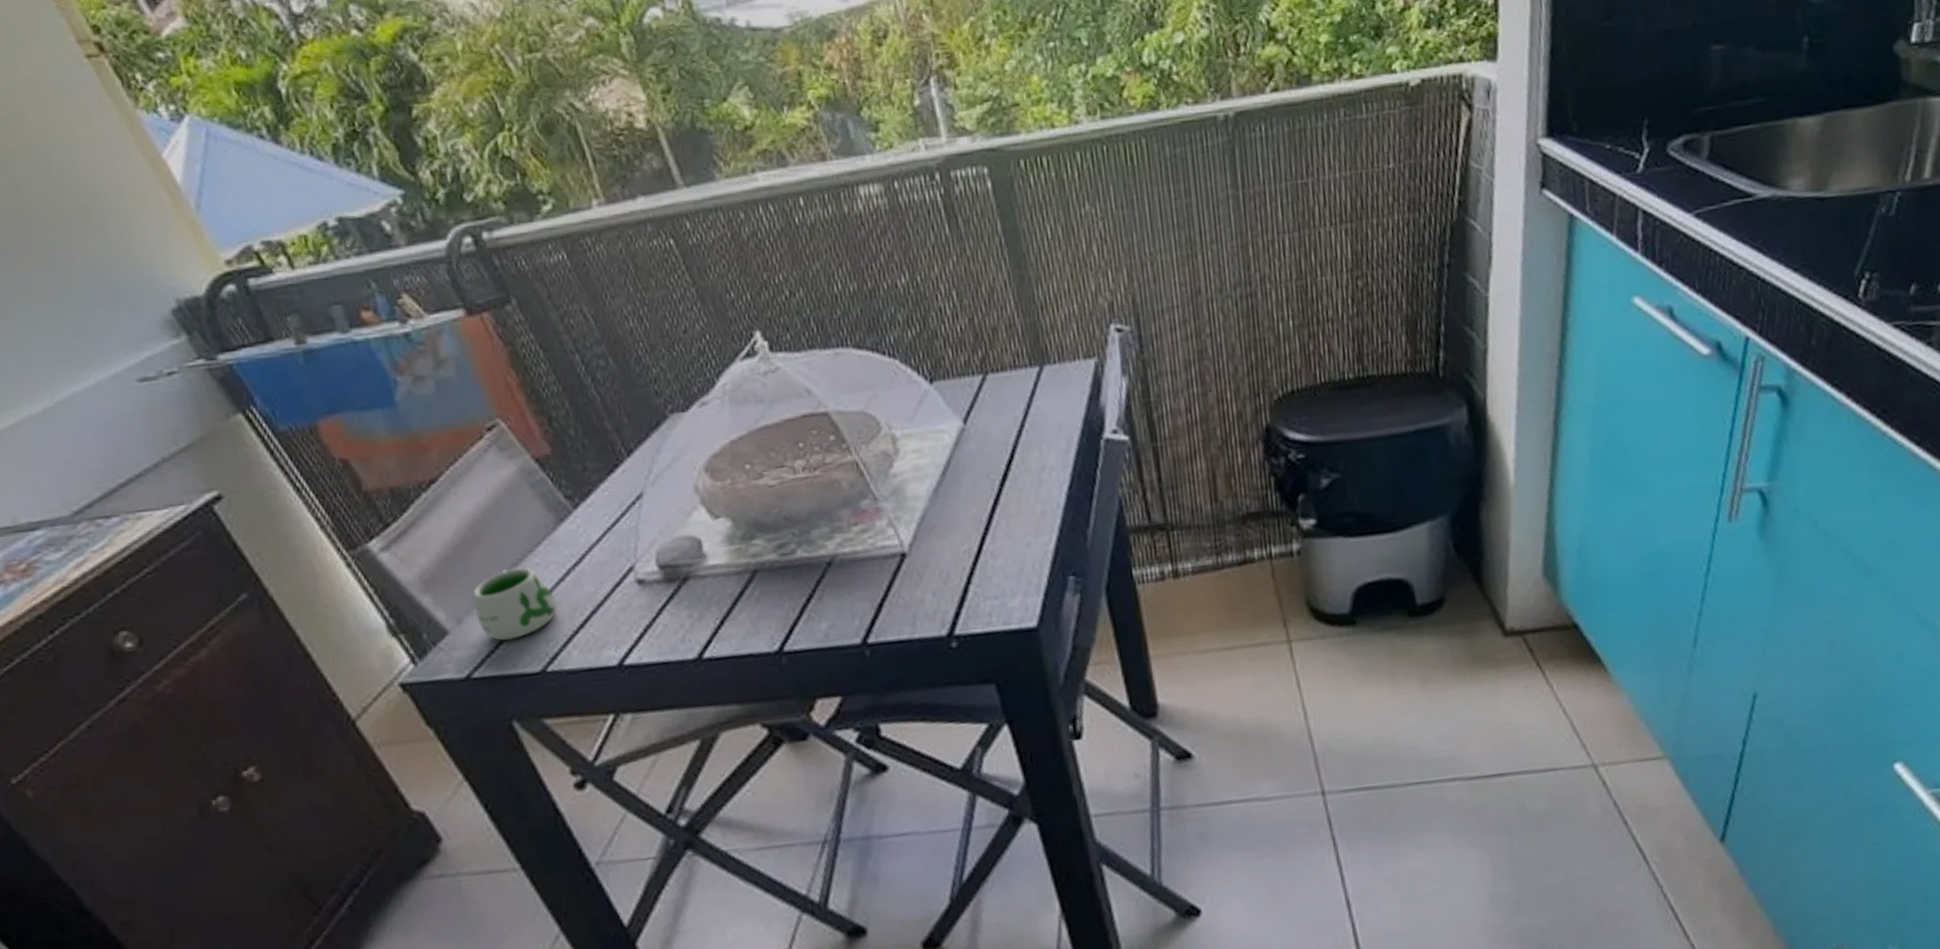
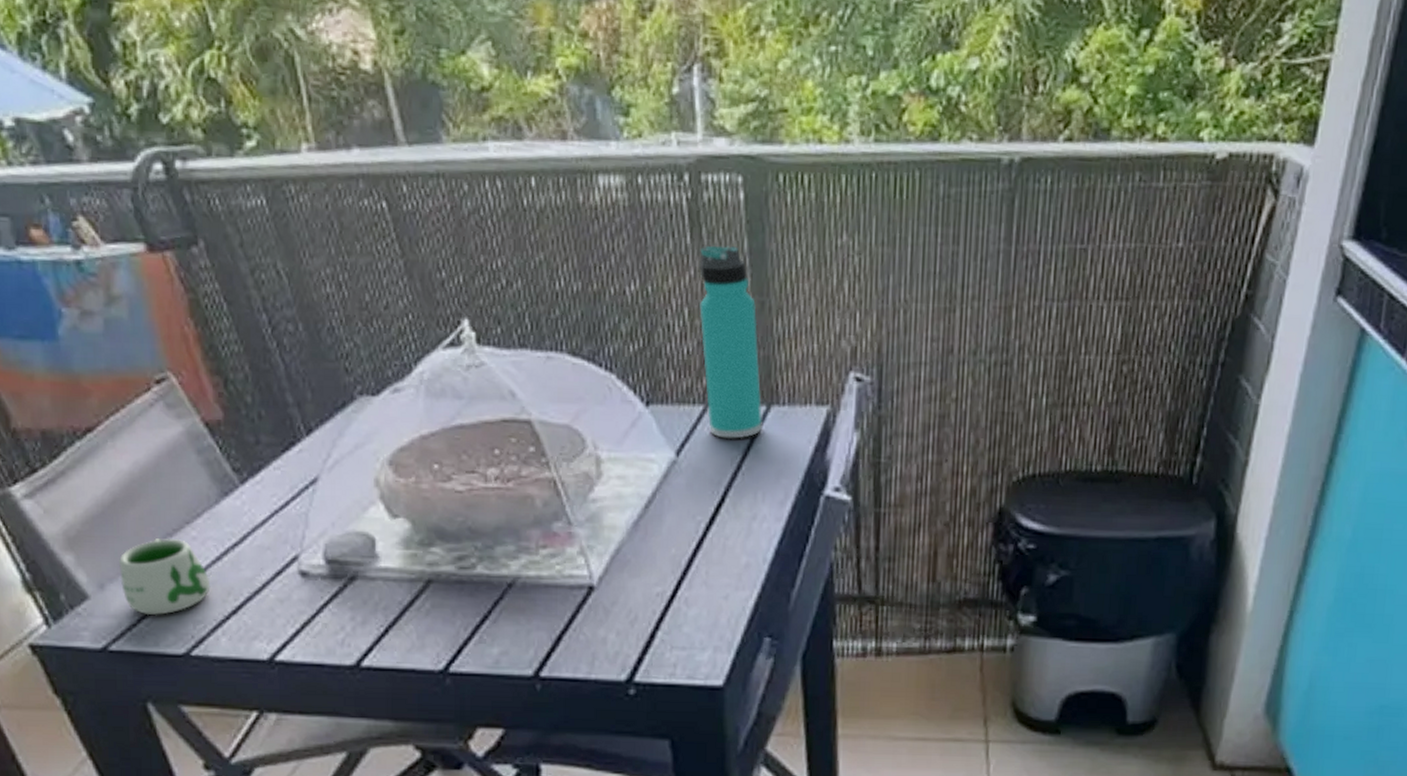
thermos bottle: none [960,229,1039,402] -> present [699,245,763,439]

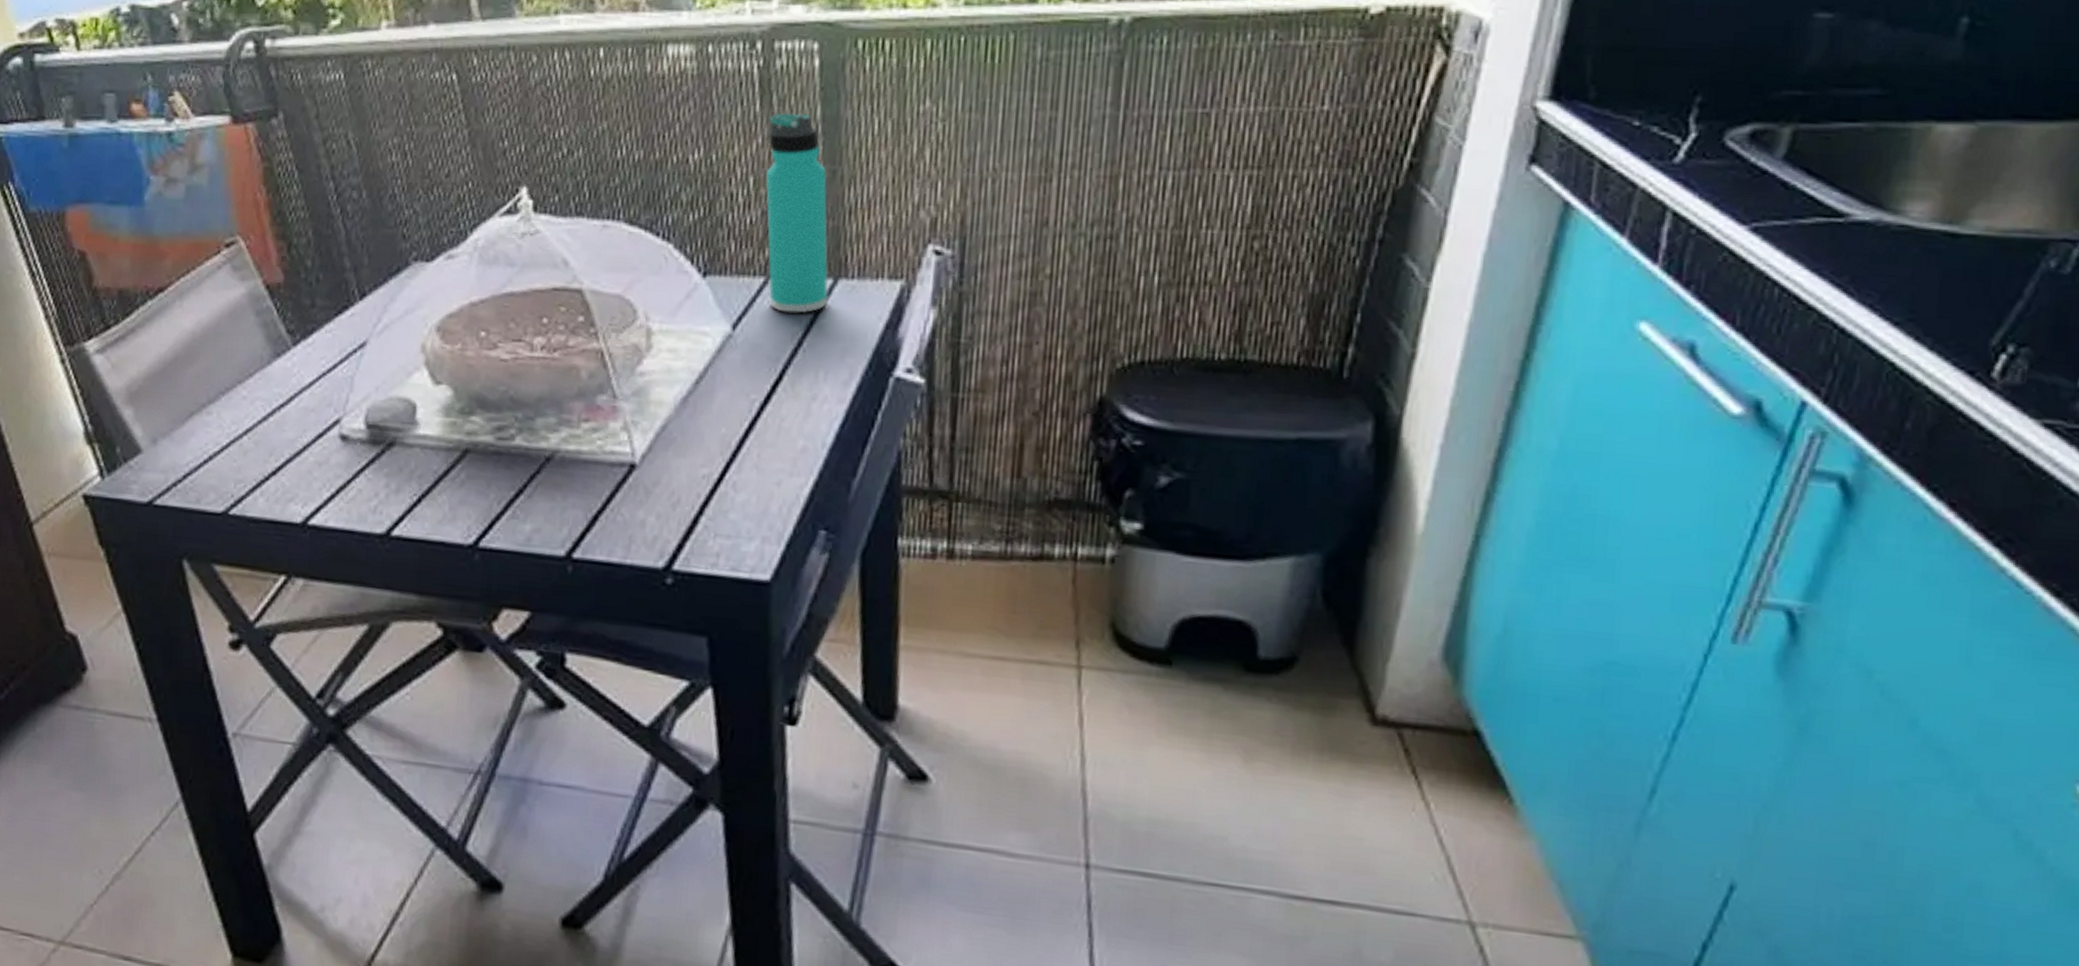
mug: present [118,538,211,616] -> none [172,396,255,473]

